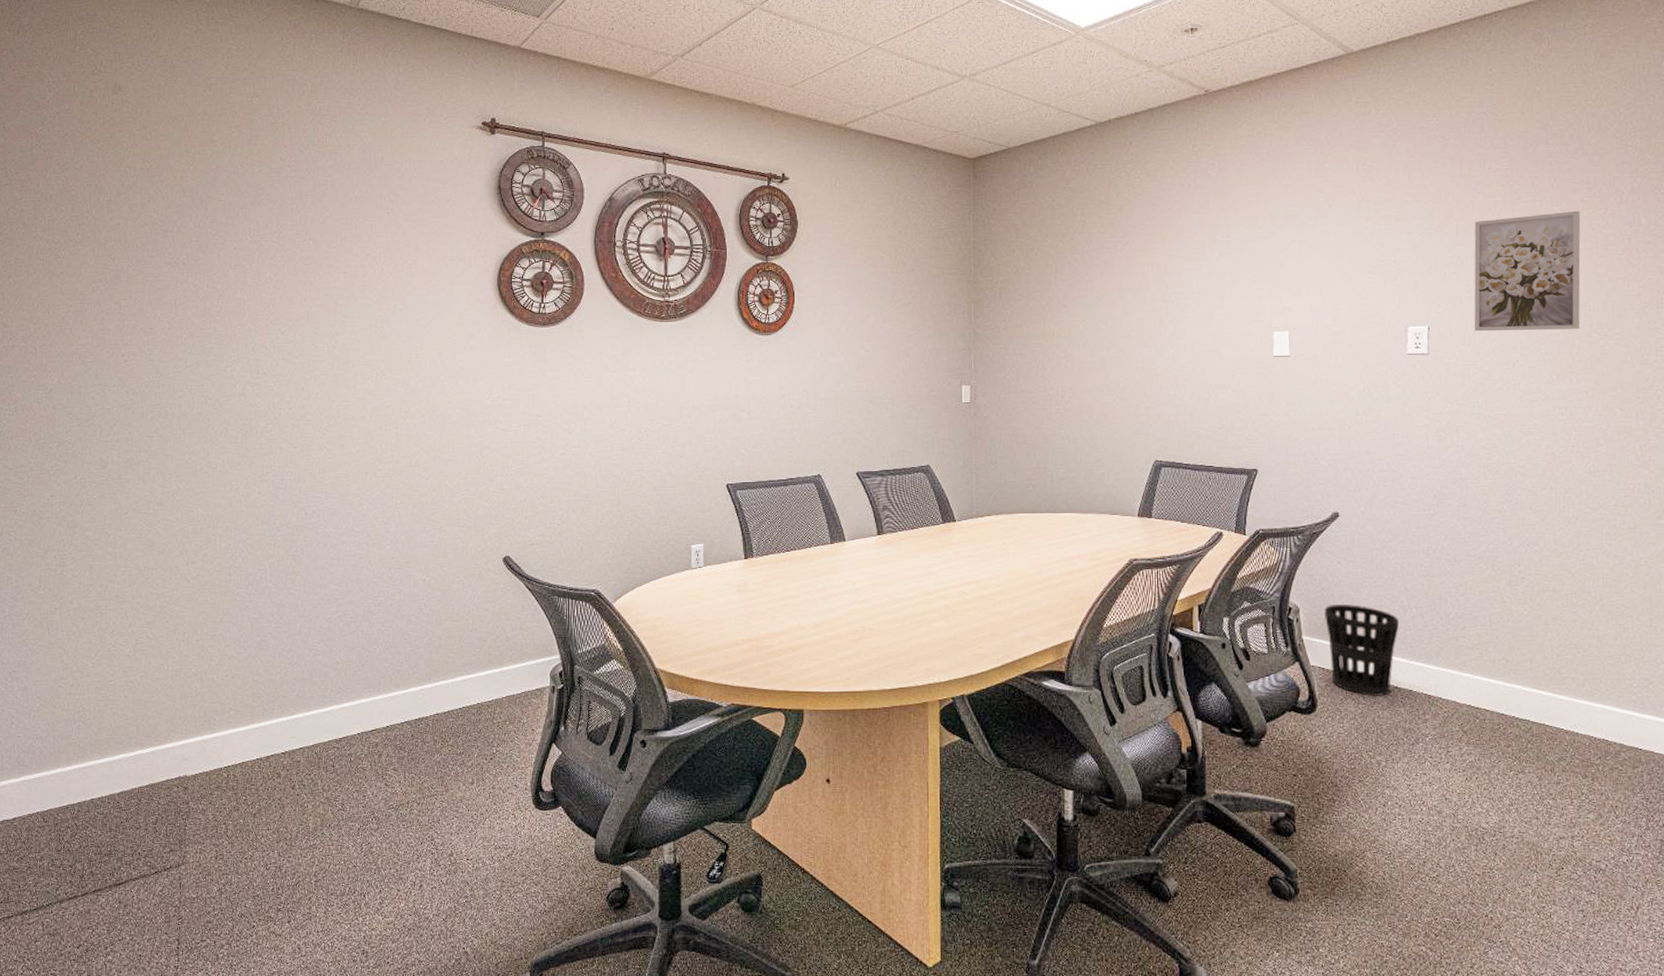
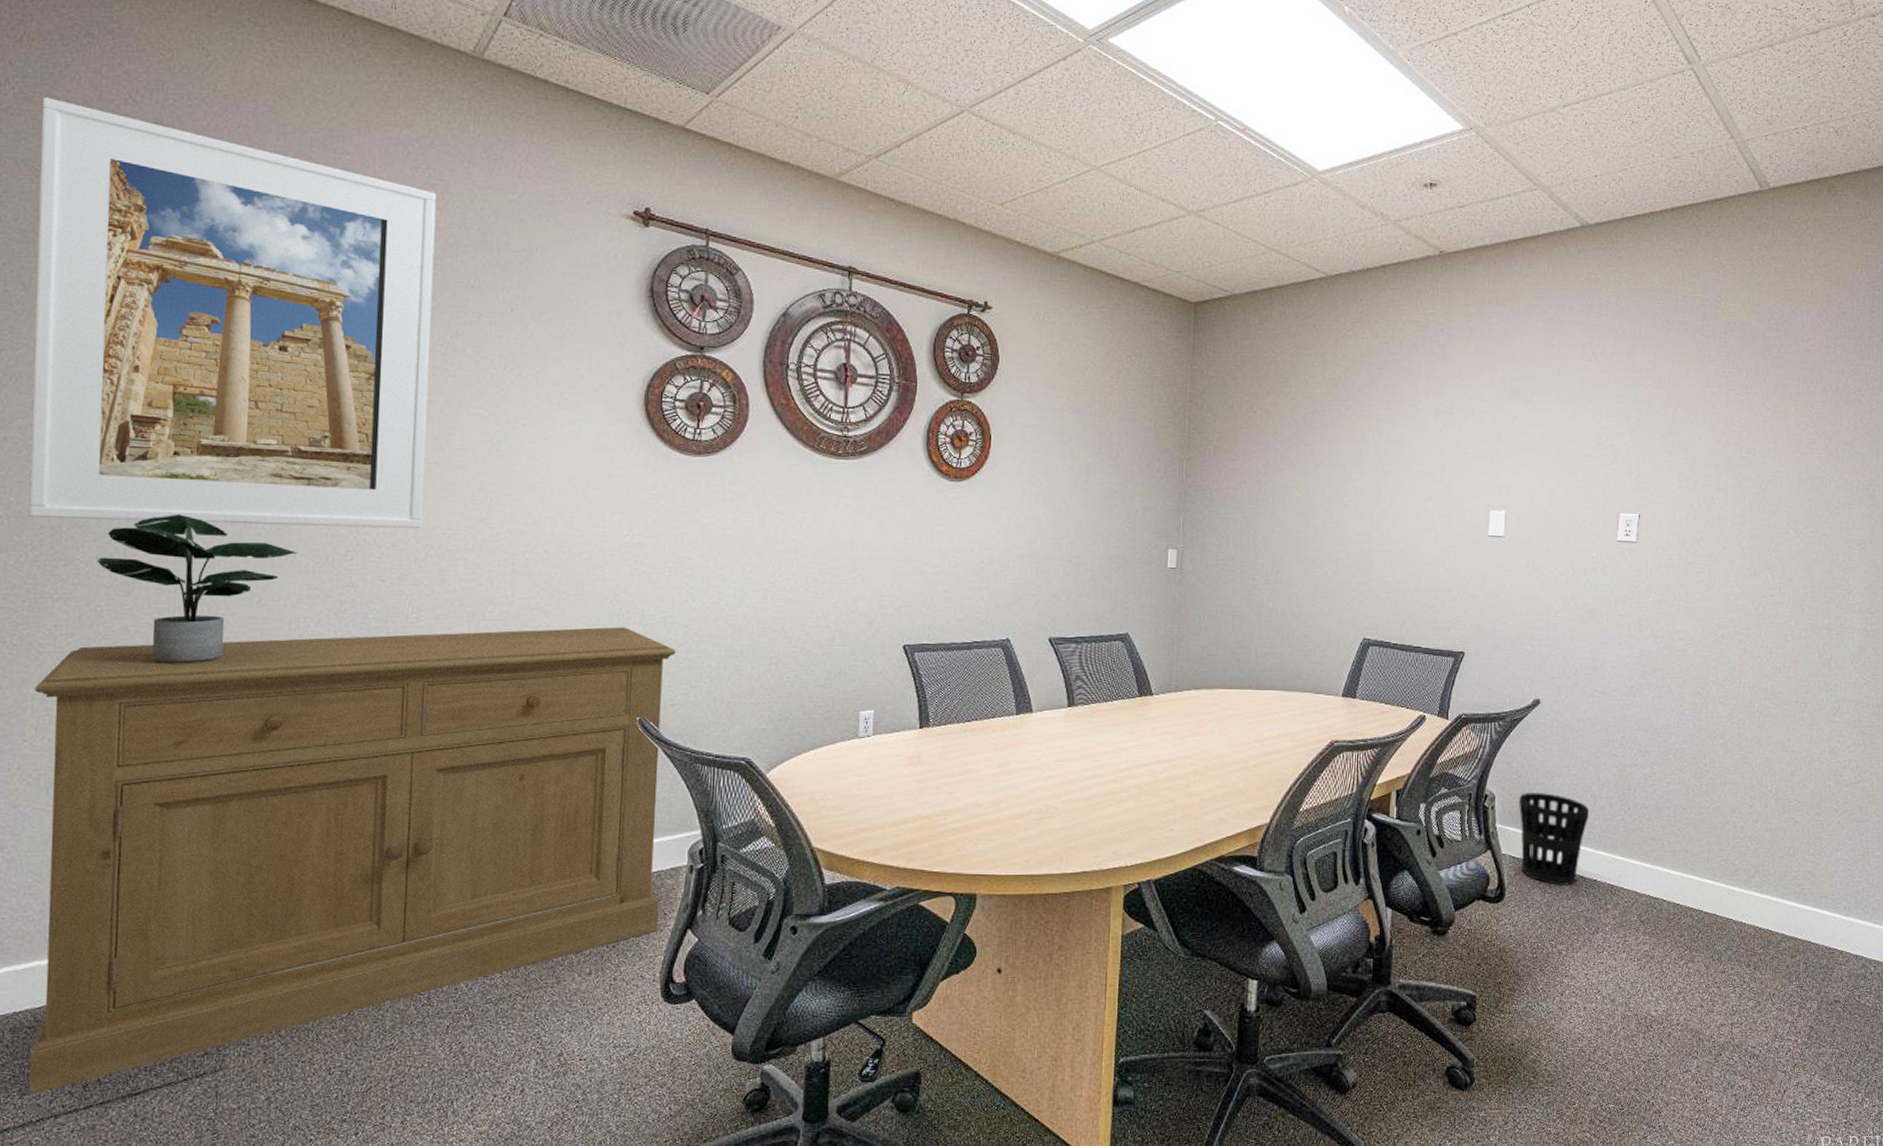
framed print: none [31,75,326,408] -> present [28,97,437,529]
sideboard: none [38,478,532,883] -> present [28,627,676,1095]
potted plant: none [81,400,230,524] -> present [97,513,298,664]
wall art: present [1474,210,1581,332] -> none [1681,406,1788,525]

